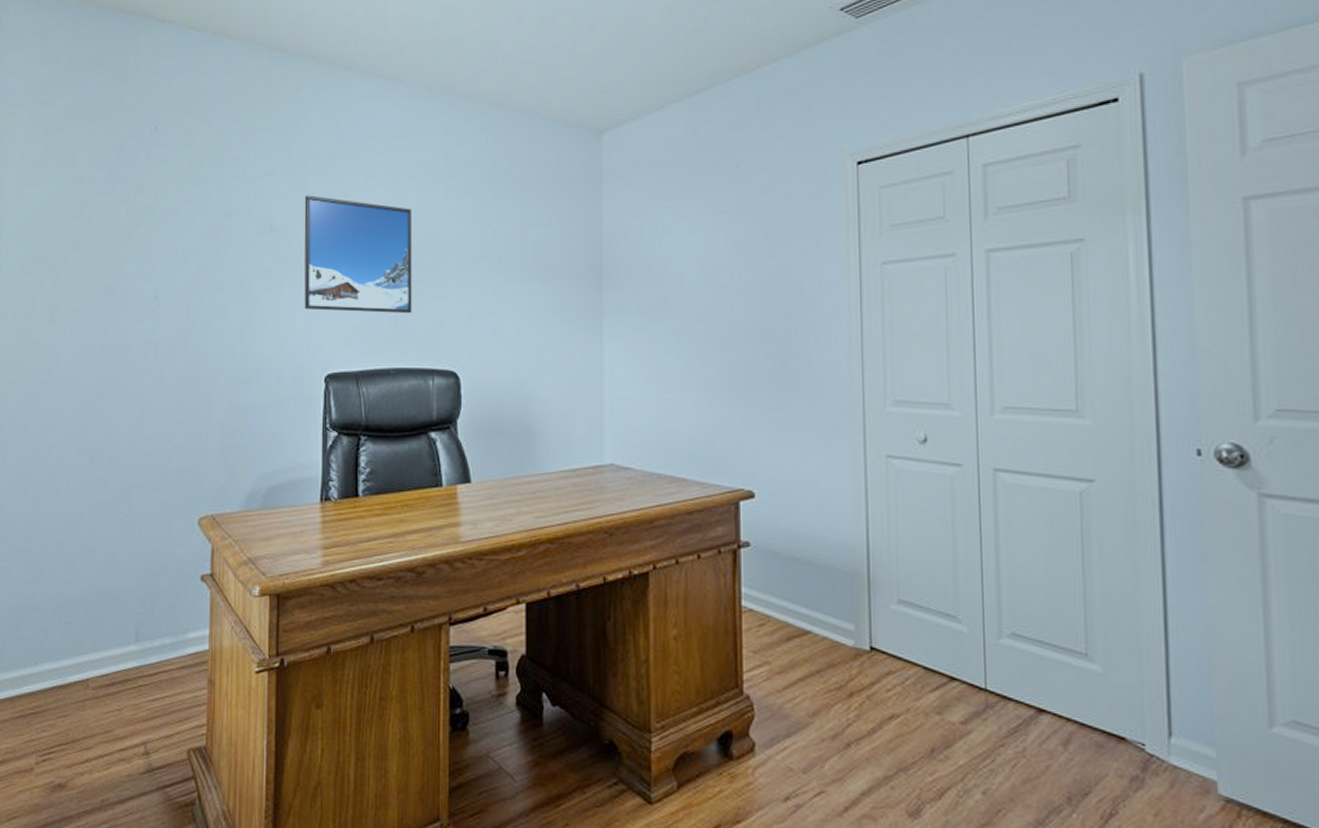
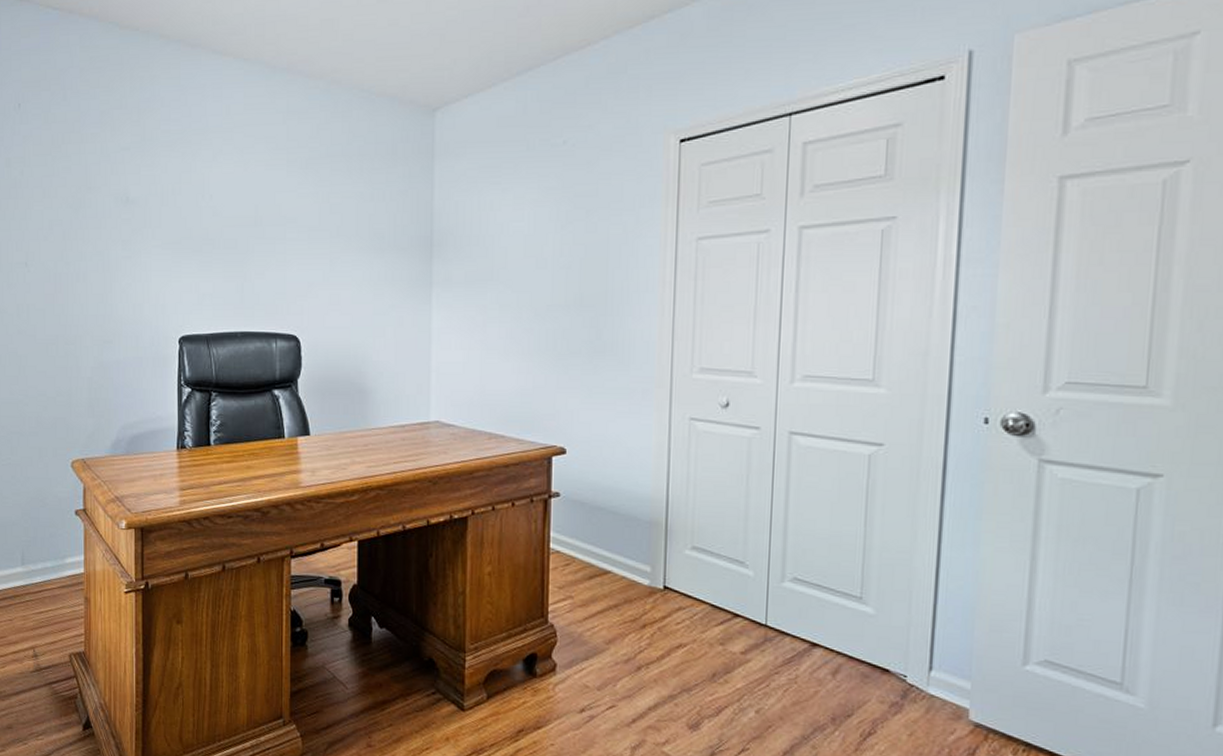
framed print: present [304,195,413,314] -> none [157,170,257,282]

